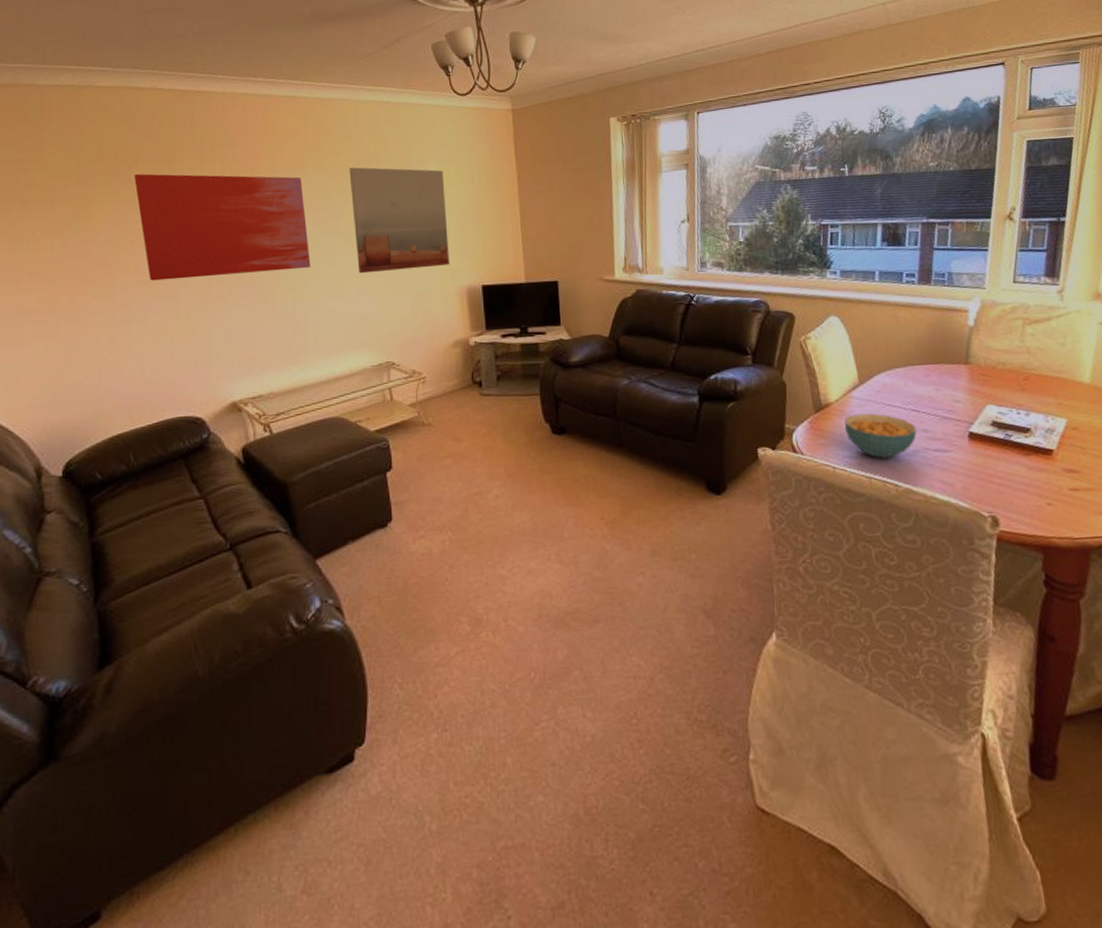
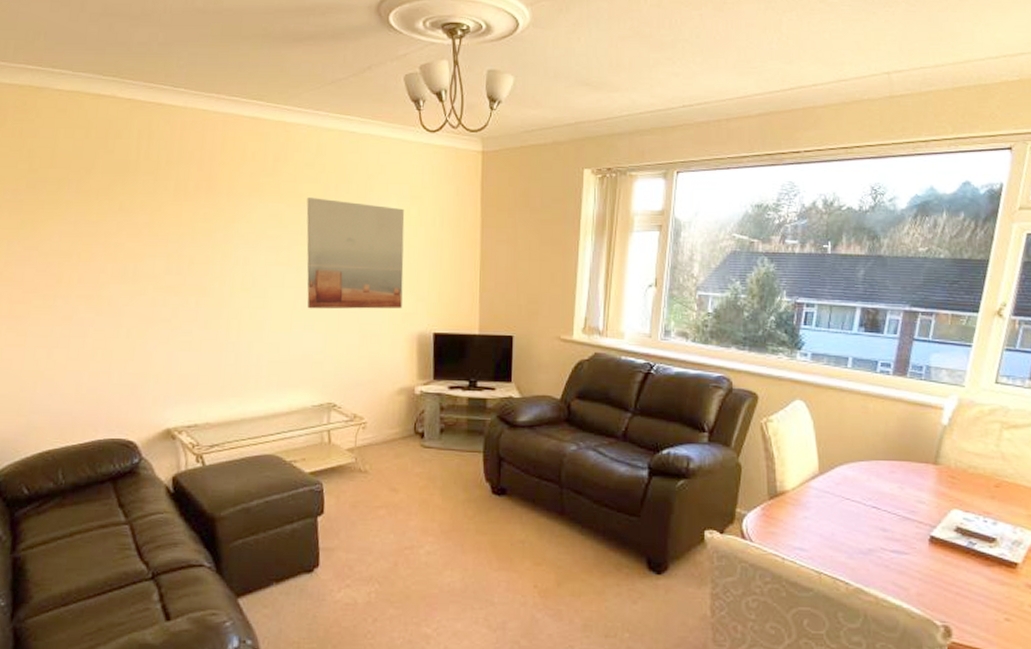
wall art: present [134,174,311,281] -> none [86,185,259,298]
cereal bowl: present [844,413,917,459] -> none [799,505,875,554]

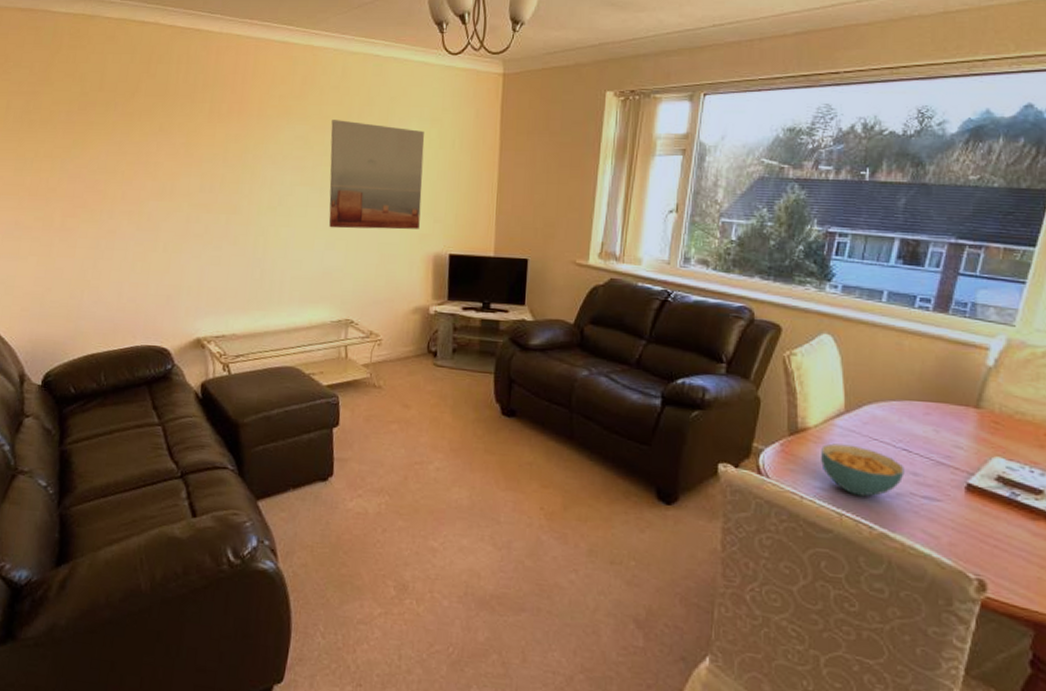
cereal bowl: none [799,505,875,554] -> present [821,443,904,497]

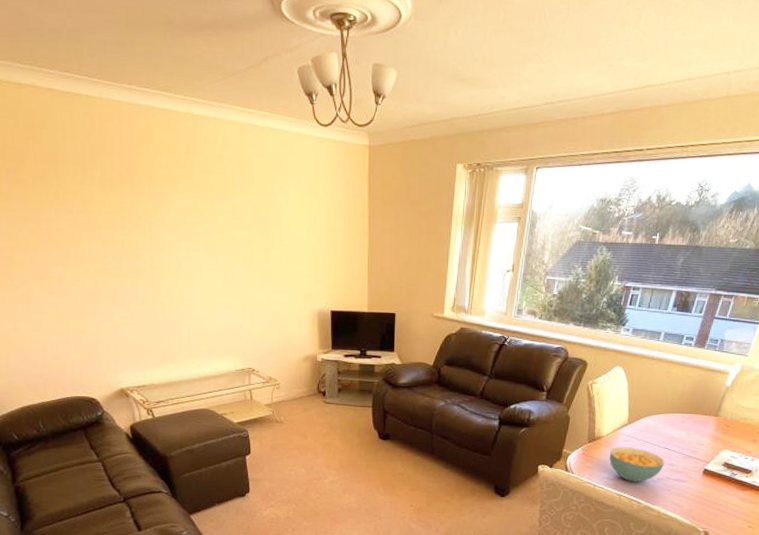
wall art: present [329,120,425,230] -> none [218,188,304,290]

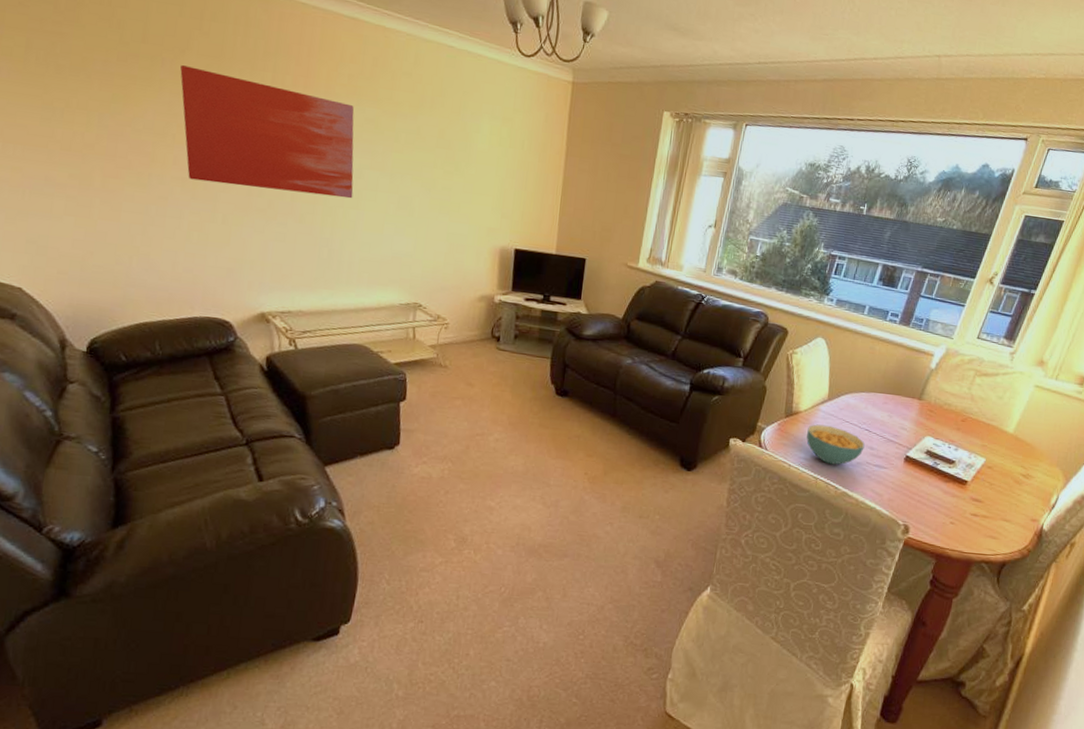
wall art: none [23,174,184,280] -> present [180,65,354,199]

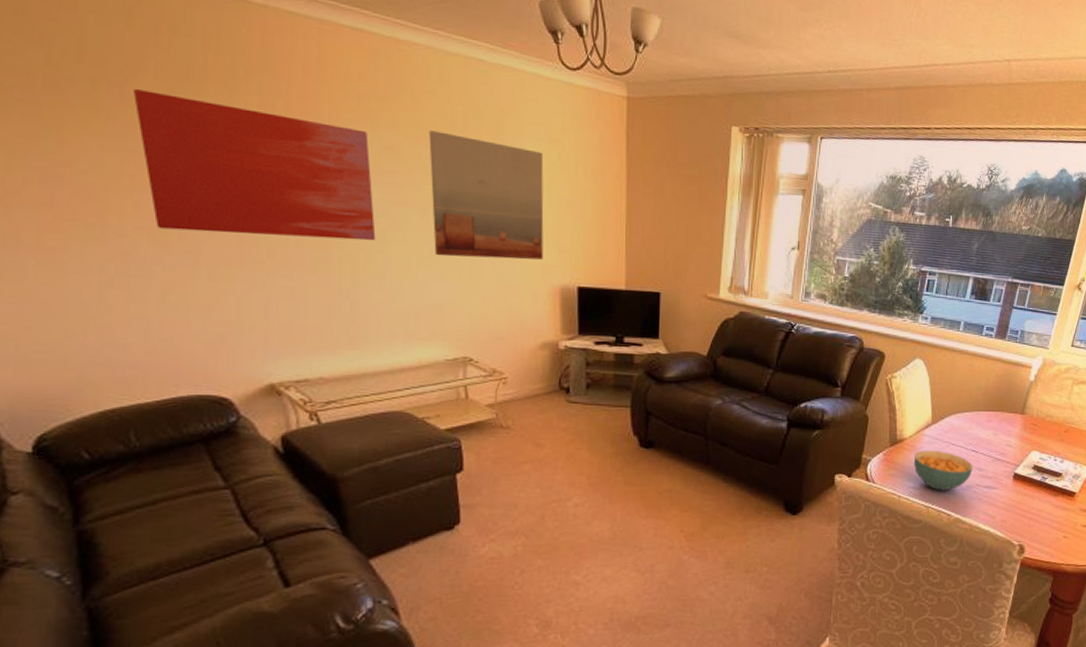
wall art: none [399,106,496,223] -> present [429,130,544,260]

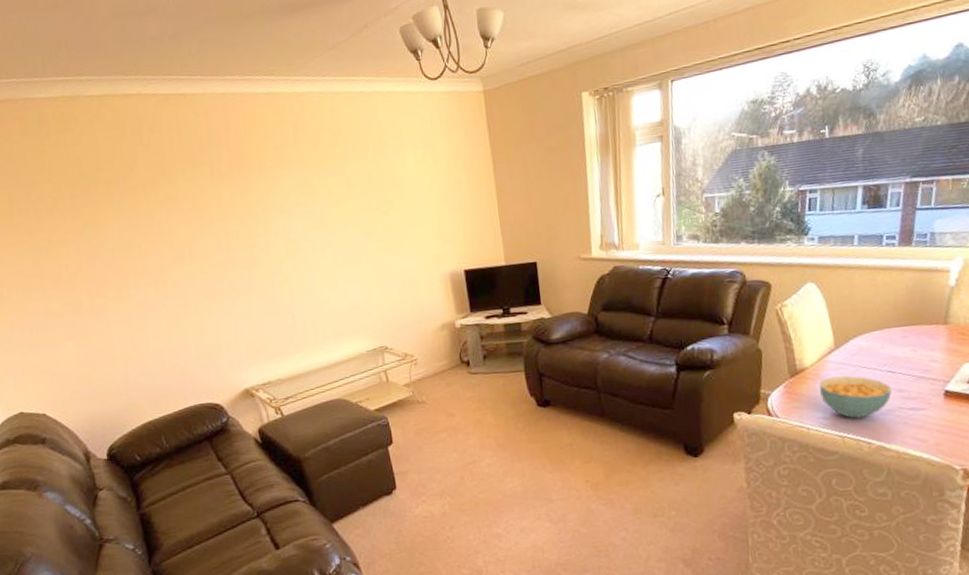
wall art: present [134,89,376,241] -> none [132,173,303,282]
wall art: present [429,130,544,260] -> none [330,158,432,265]

